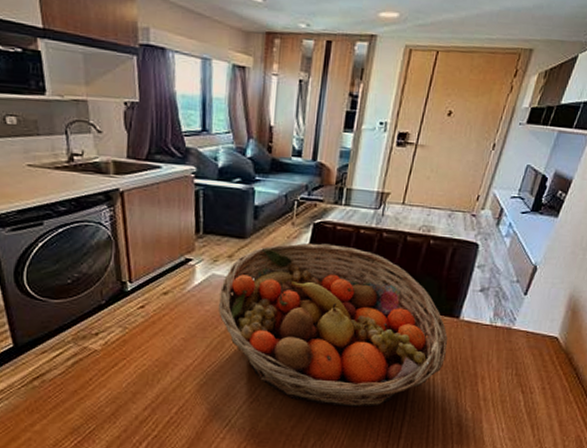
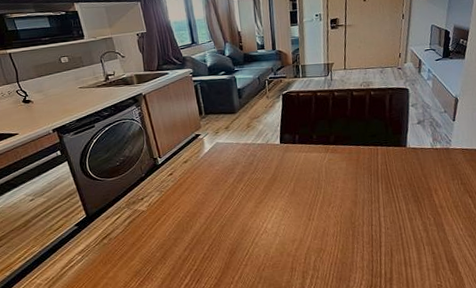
fruit basket: present [219,242,448,408] -> none [224,107,403,229]

